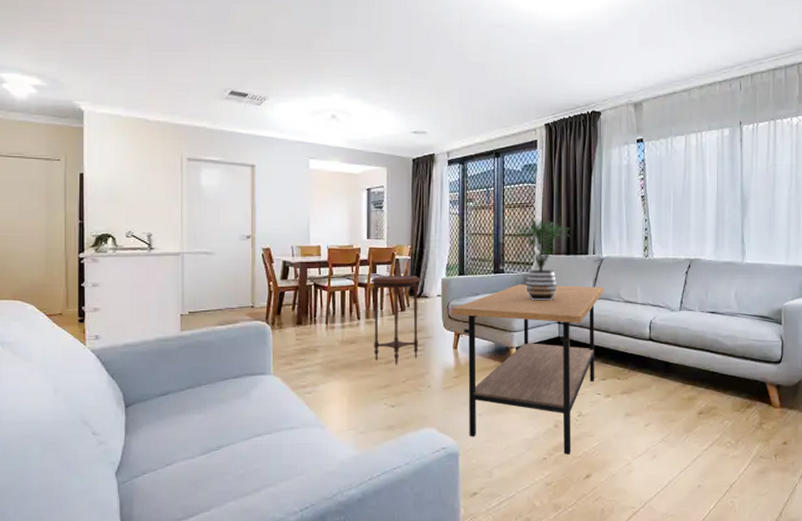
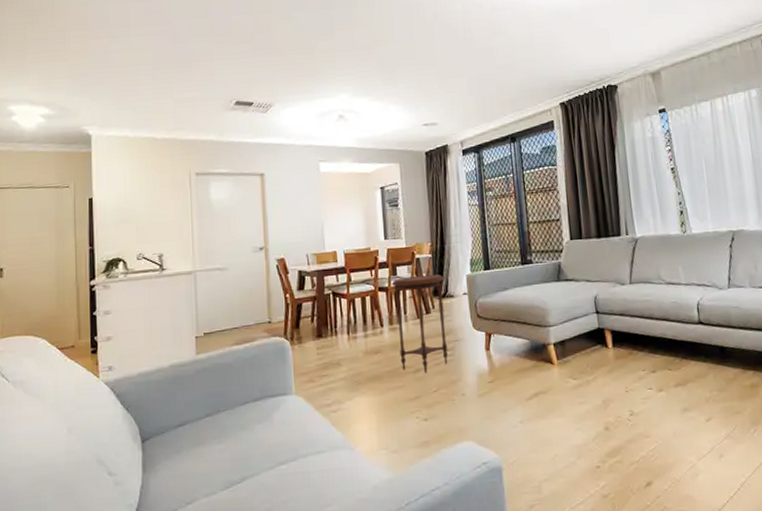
coffee table: present [452,284,604,454] -> none [480,269,644,460]
potted plant: present [512,219,570,301] -> none [537,202,599,291]

